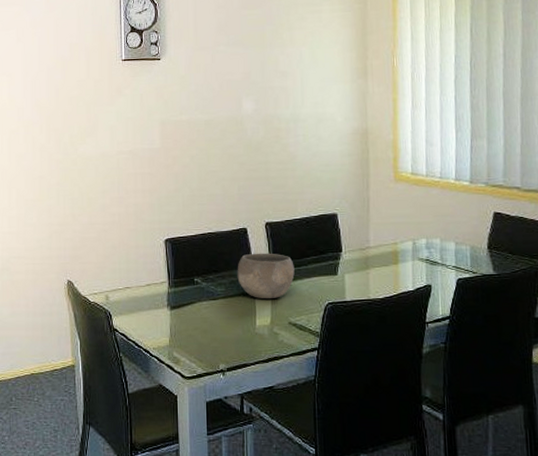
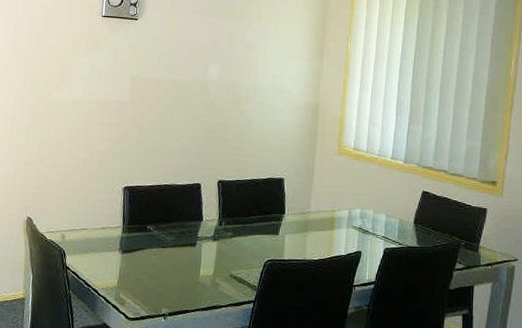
bowl: present [237,253,295,300] -> none [187,207,241,252]

